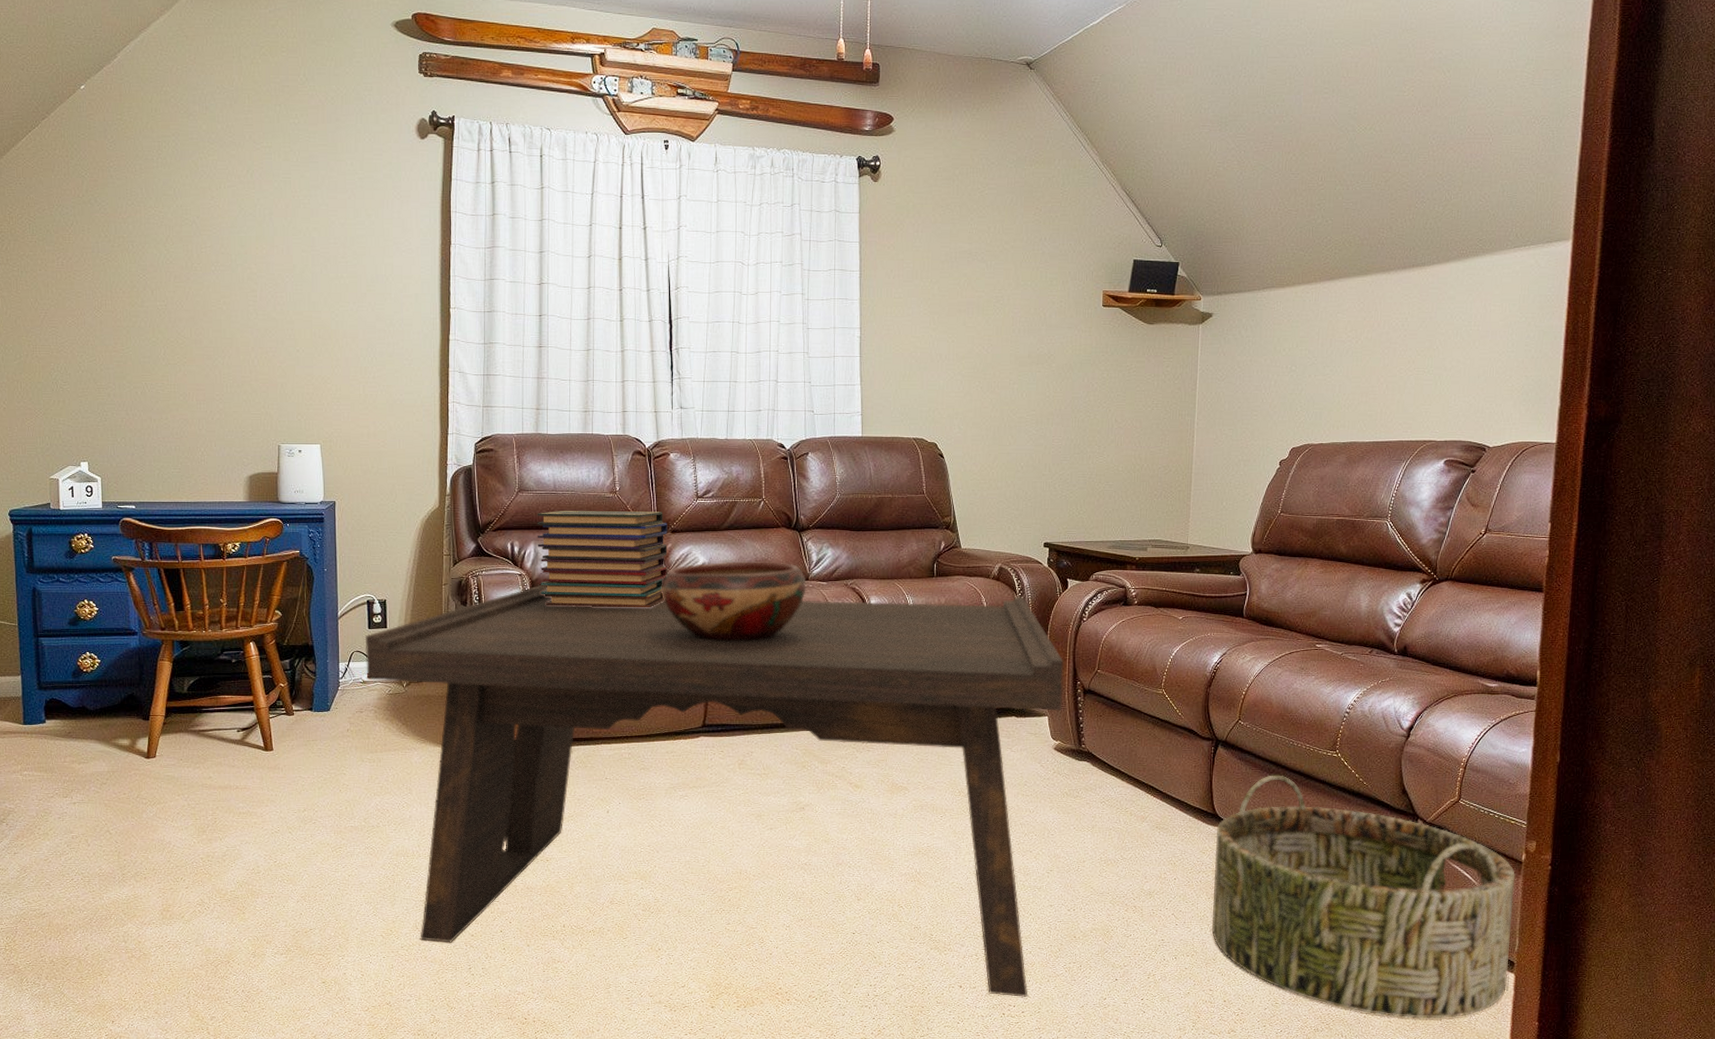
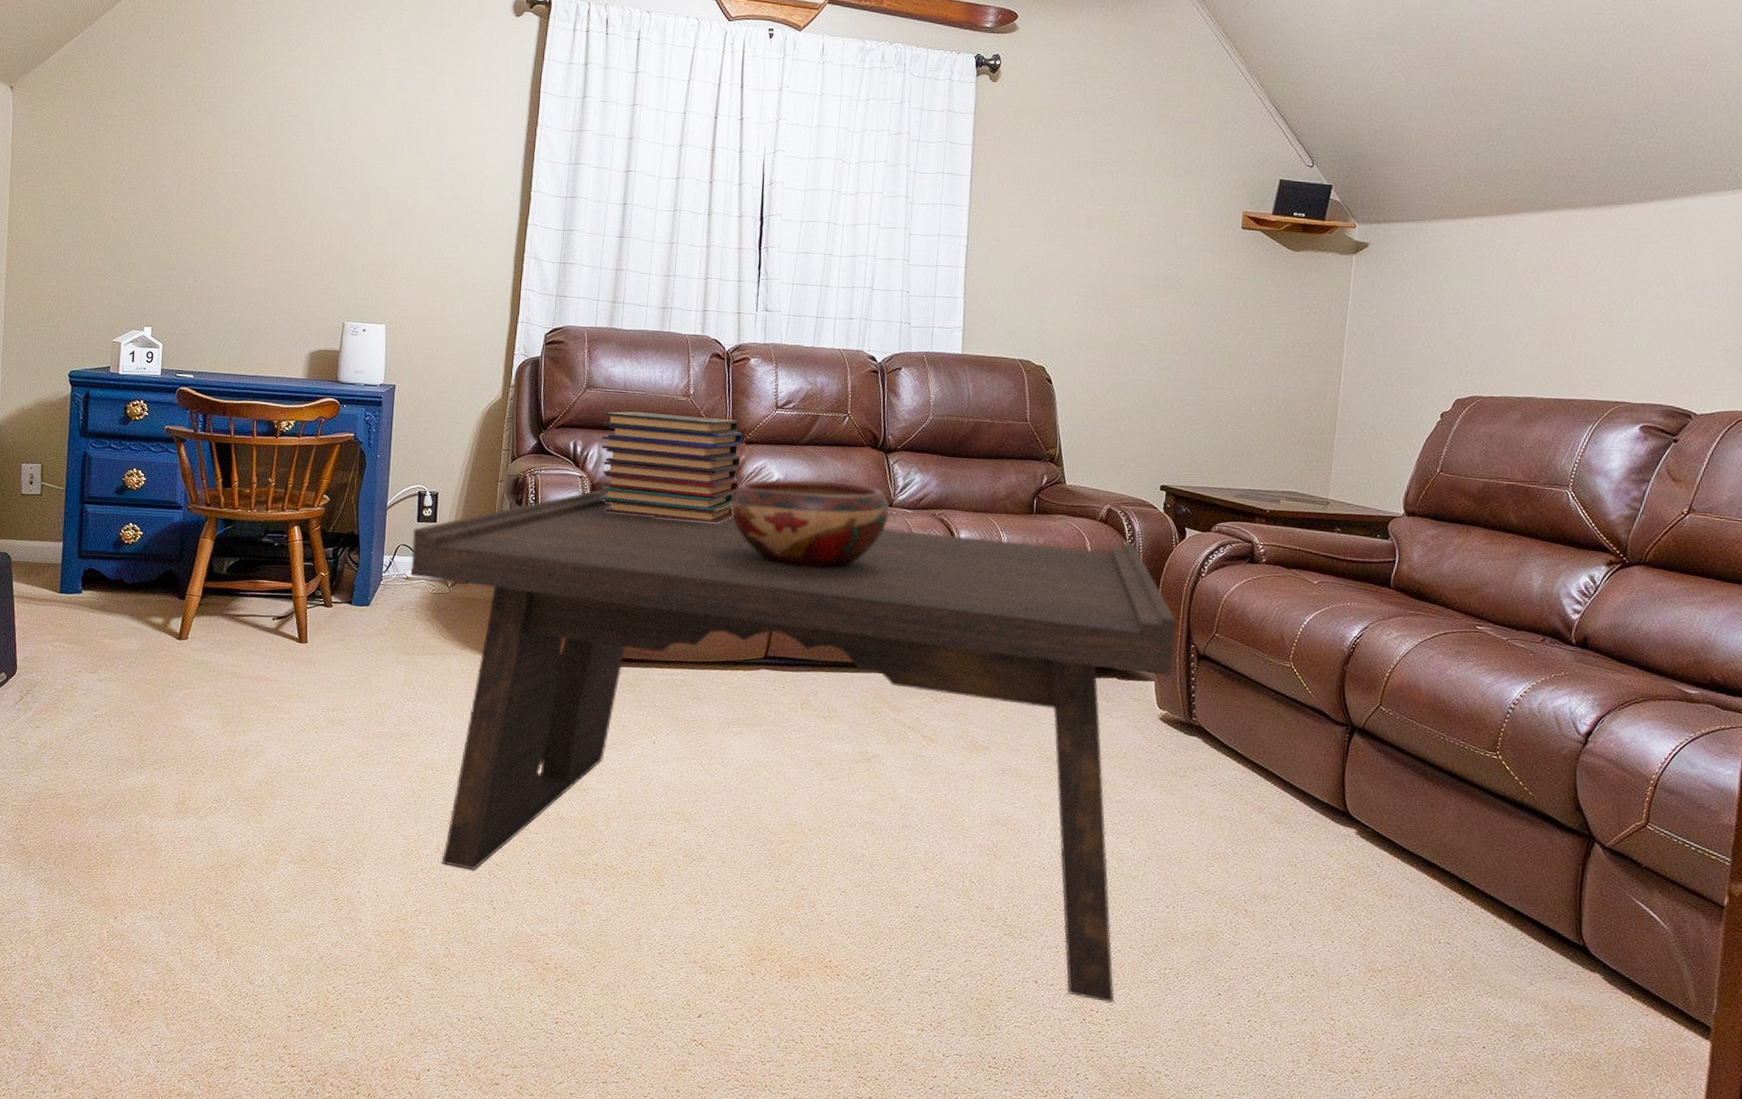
basket: present [1212,775,1515,1019] -> none [1337,773,1715,1087]

